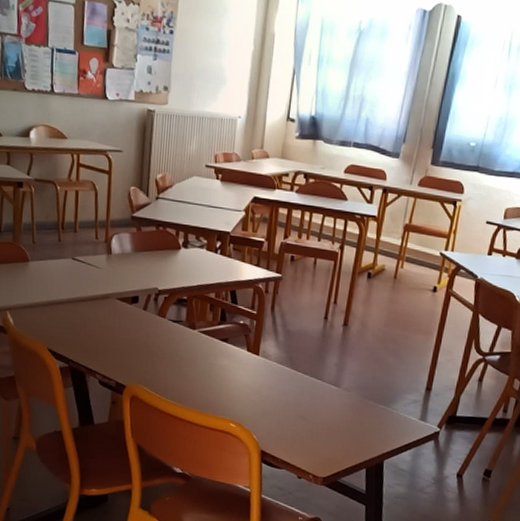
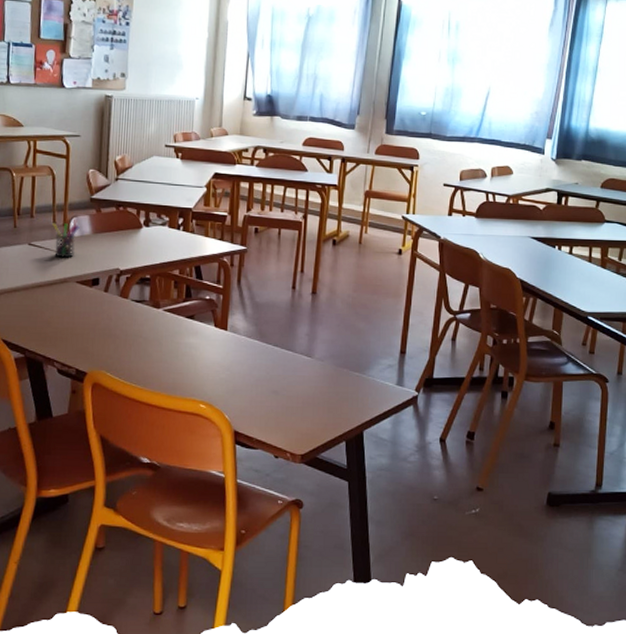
pen holder: none [95,237,121,275] -> present [52,220,80,258]

